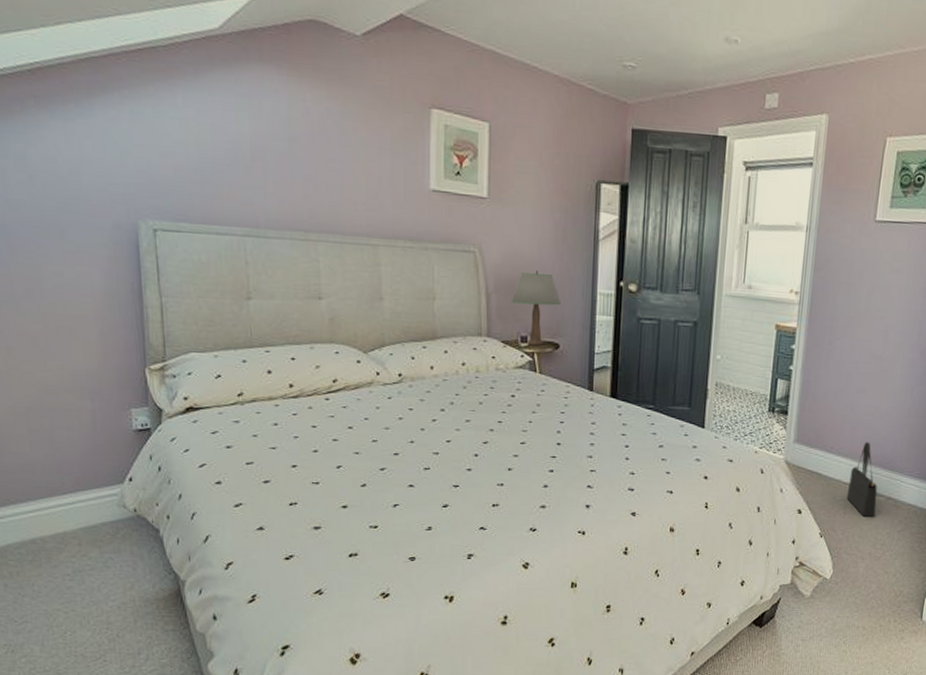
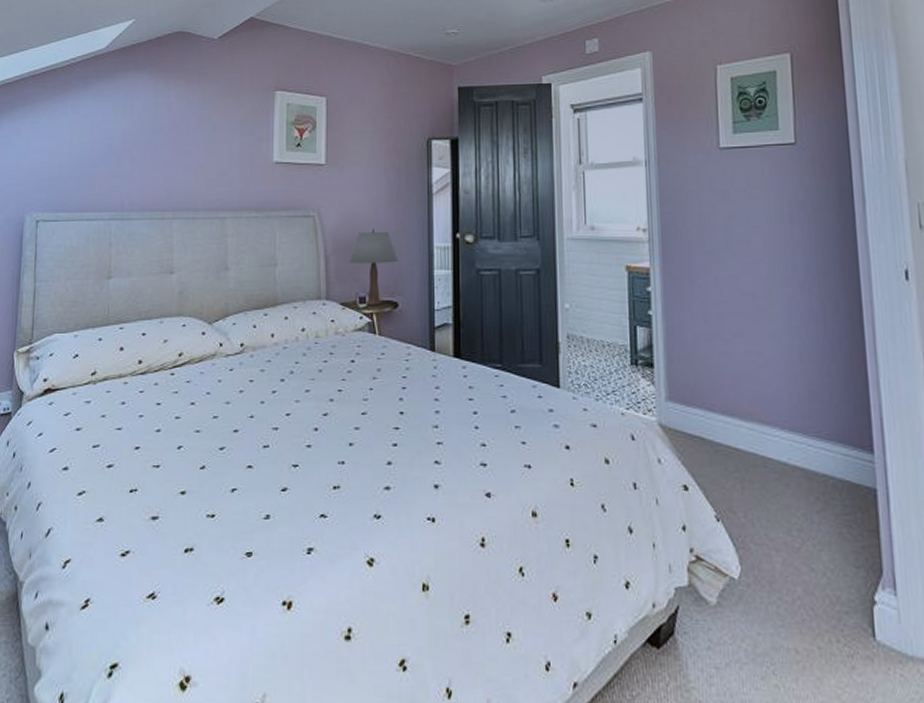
tote bag: present [846,442,878,518] -> none [741,396,783,495]

